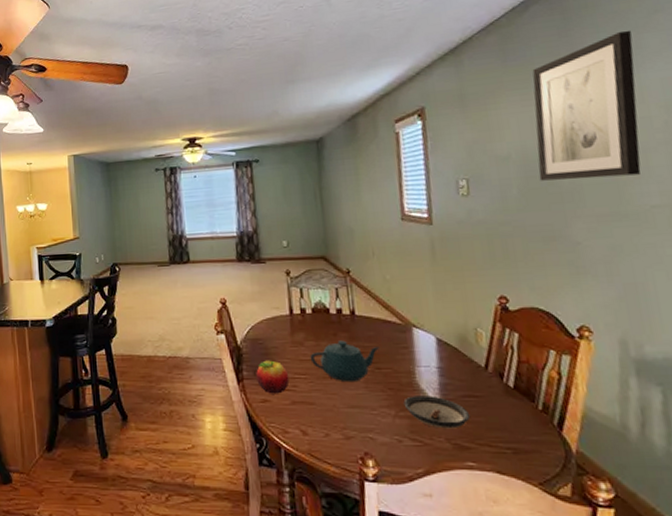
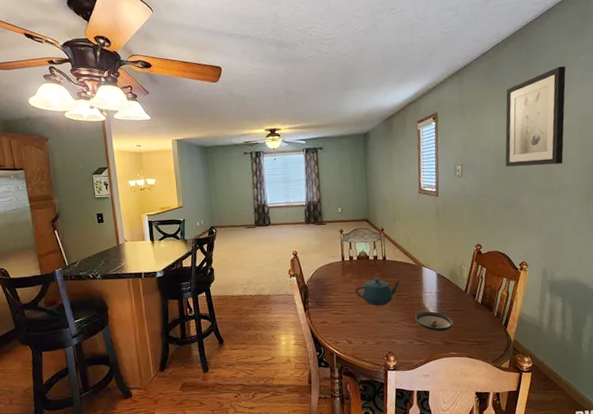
fruit: present [256,360,290,394] -> none [318,294,341,317]

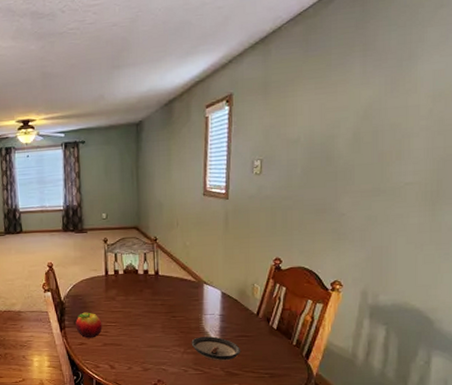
fruit: none [318,294,341,317] -> present [76,312,102,338]
teapot: present [355,277,401,306] -> none [120,295,176,328]
wall art: present [505,65,566,167] -> none [320,23,418,162]

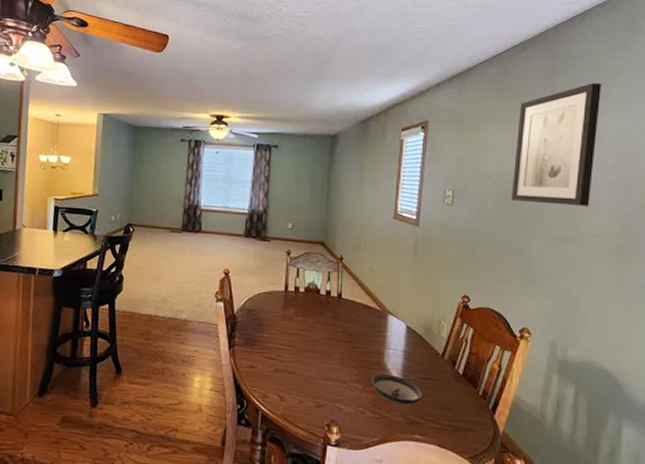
fruit: present [76,312,102,338] -> none [246,330,276,362]
wall art: none [320,23,418,162] -> present [511,82,602,206]

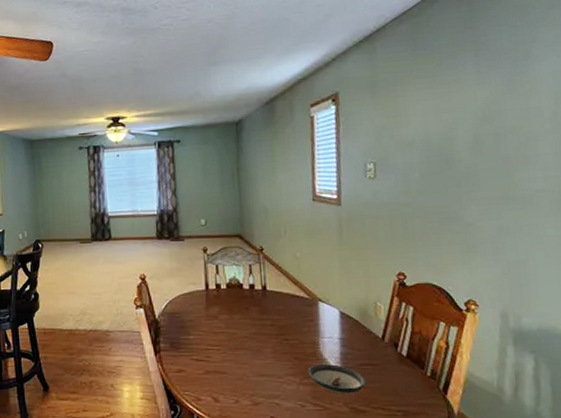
wall art: present [511,82,602,206] -> none [439,24,531,166]

